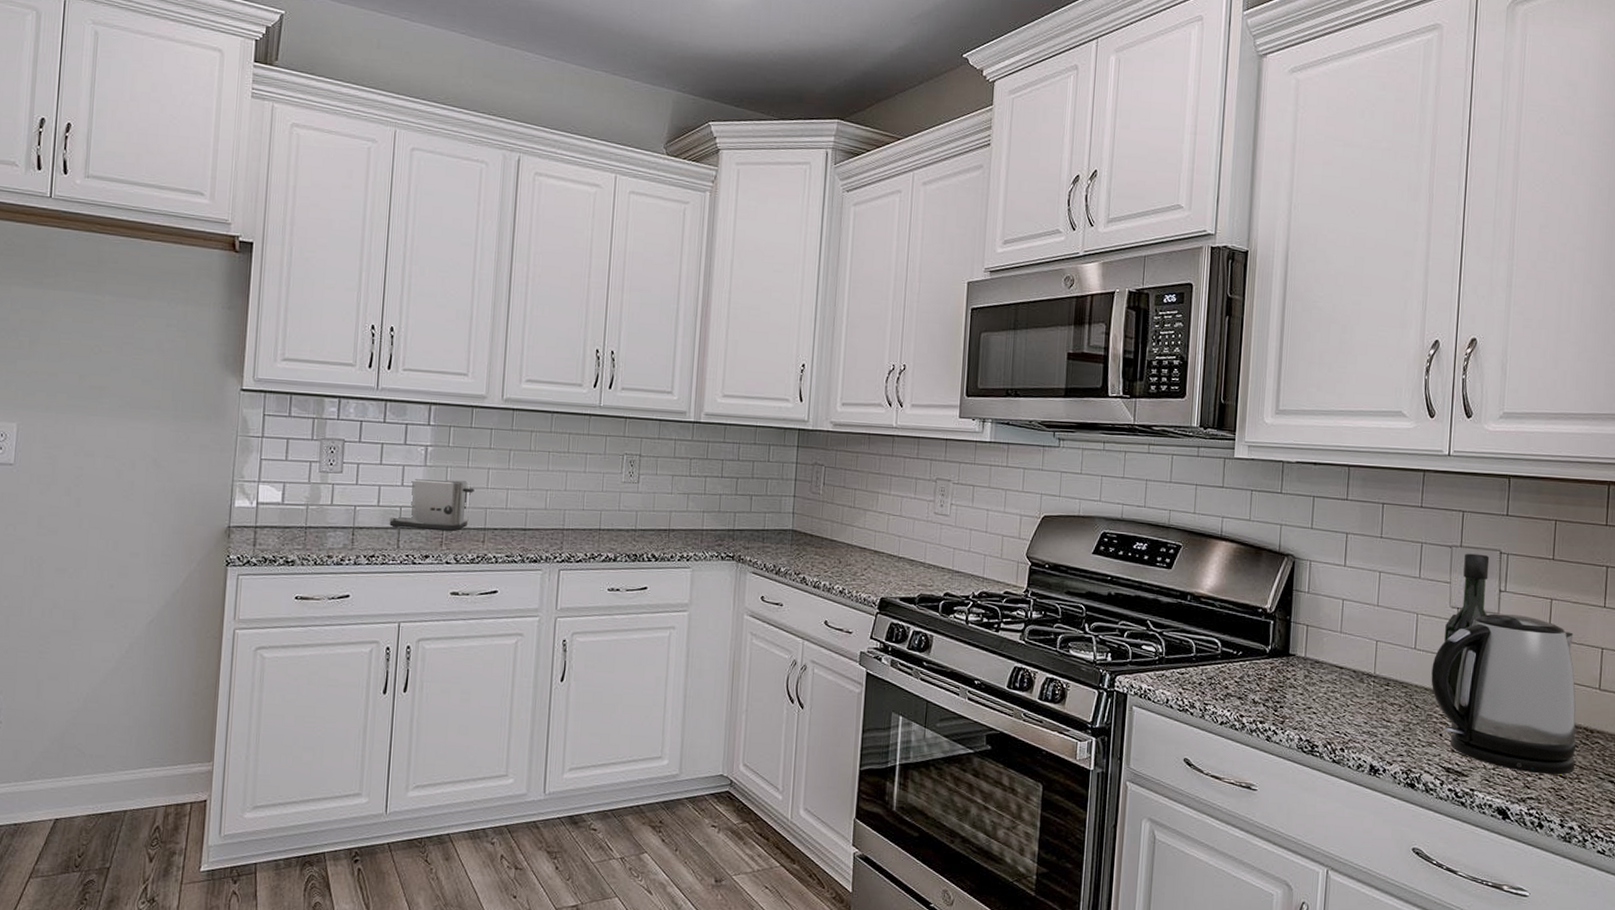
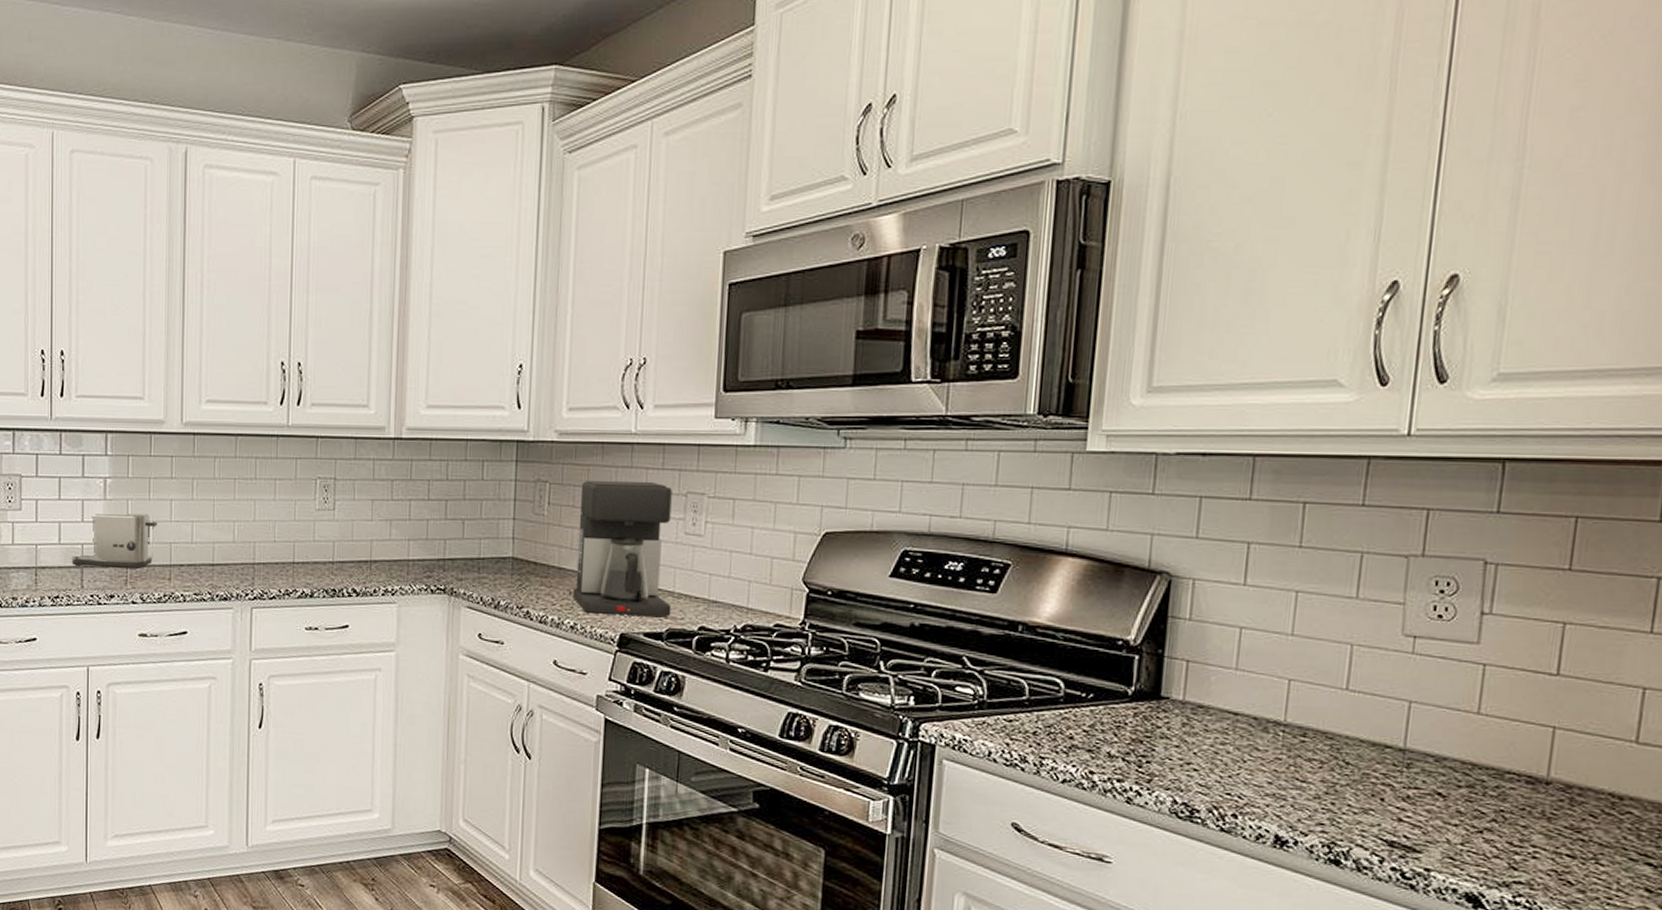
coffee maker: none [841,465,925,584] -> present [572,479,672,617]
kettle: present [1431,613,1577,775] -> none [1369,643,1598,854]
bottle: present [1444,553,1490,705] -> none [1392,564,1468,762]

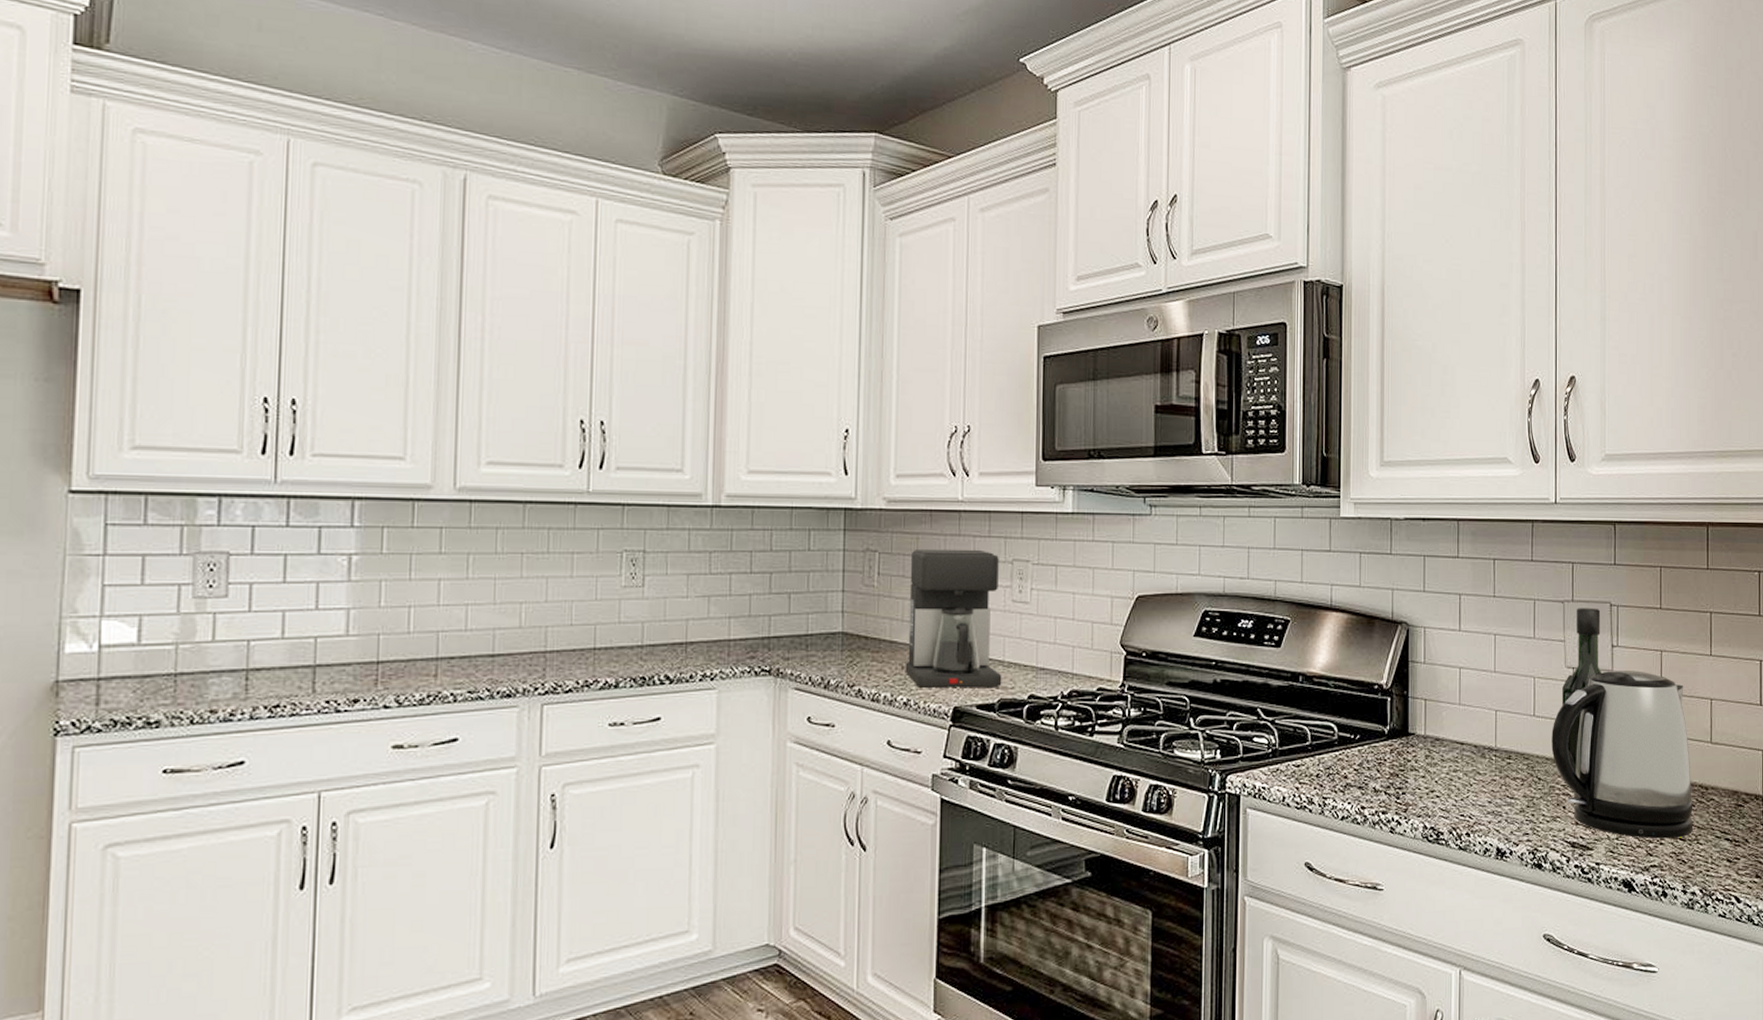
toaster: present [70,514,158,570] -> none [298,598,421,667]
kettle: none [1369,643,1598,854] -> present [1551,671,1693,839]
bottle: none [1392,564,1468,762] -> present [1562,608,1603,774]

